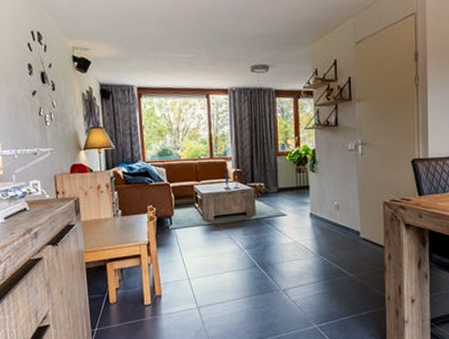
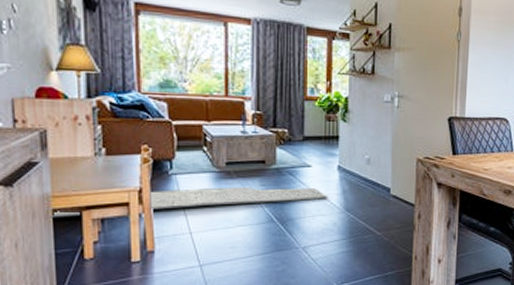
rug: none [83,235,303,270] -> present [49,187,328,218]

